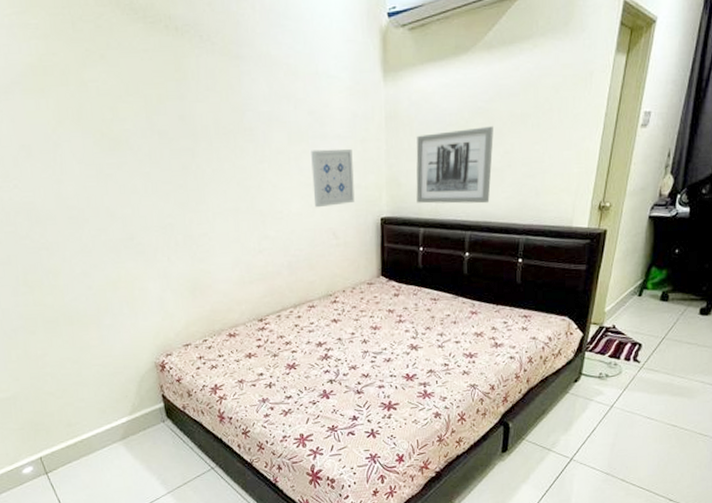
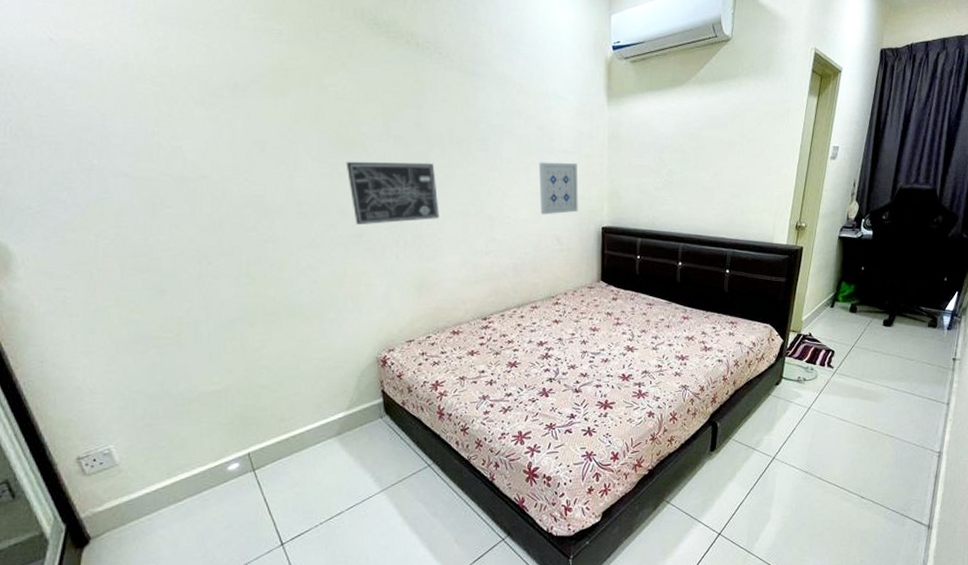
wall art: none [111,157,209,227] -> present [345,161,439,224]
wall art: present [416,126,494,204] -> none [635,150,704,219]

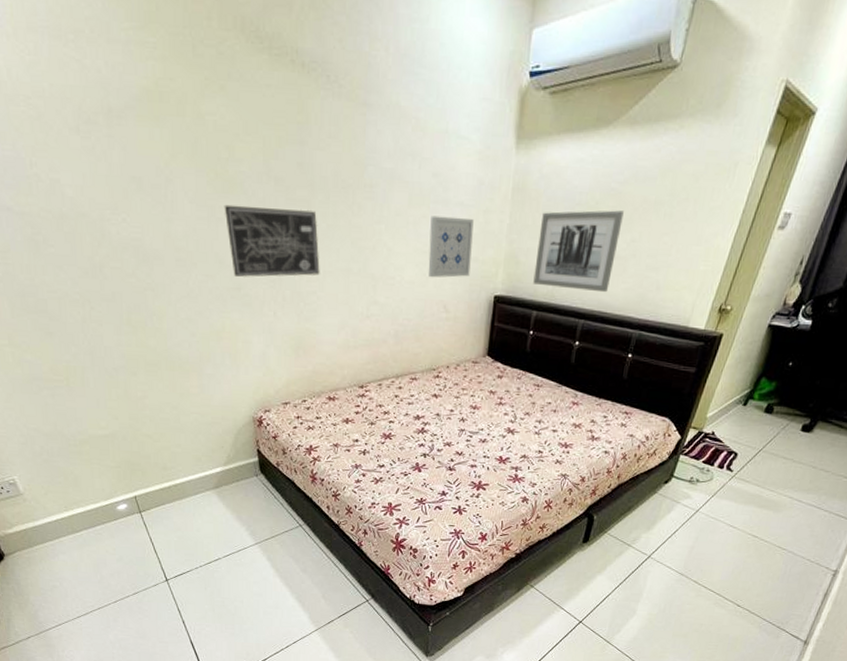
wall art: none [635,150,704,219] -> present [533,210,624,293]

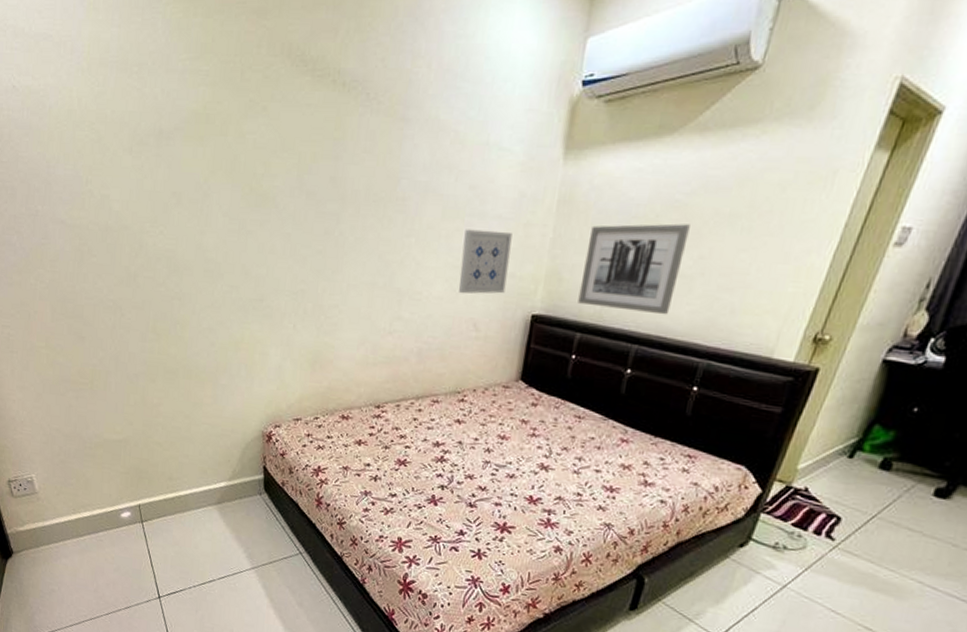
wall art: present [224,204,320,277] -> none [255,218,346,289]

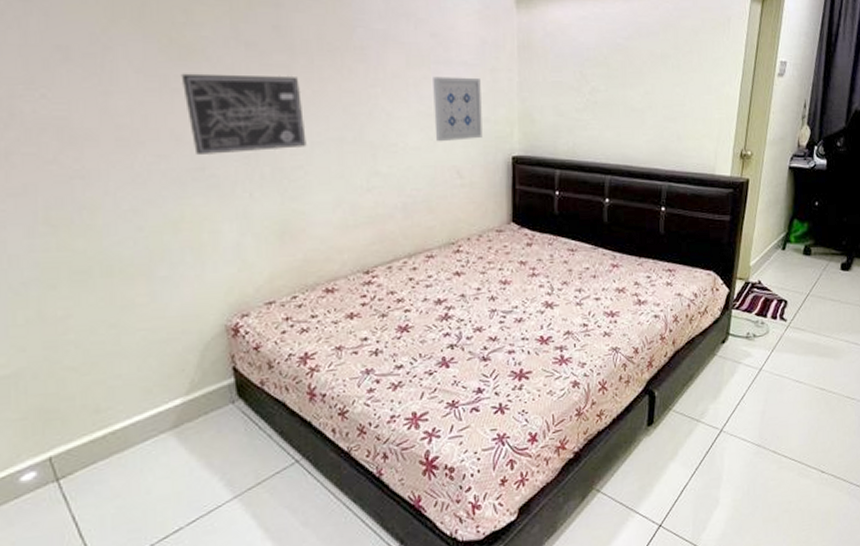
wall art: none [255,218,346,289] -> present [181,73,307,154]
wall art: present [578,223,690,315] -> none [551,64,634,146]

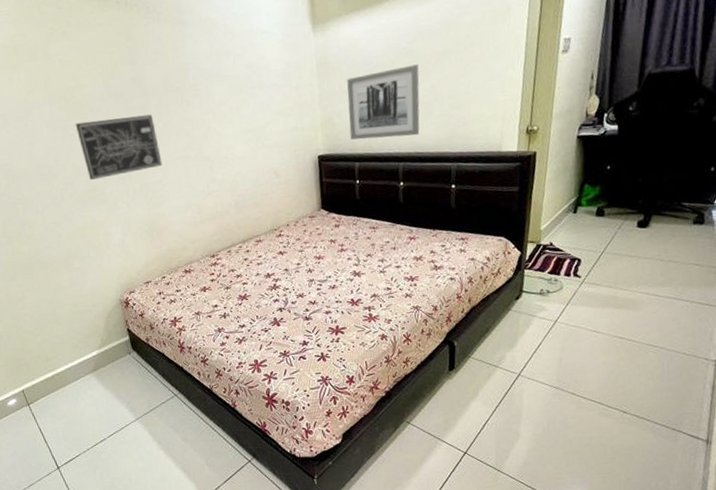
wall art: present [433,76,483,142] -> none [250,96,293,151]
wall art: none [551,64,634,146] -> present [347,64,420,140]

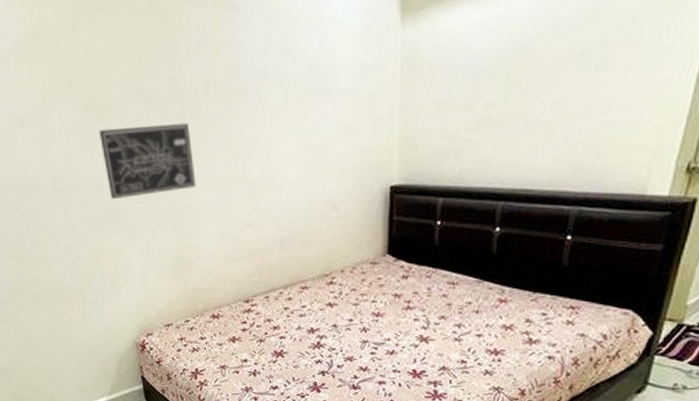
wall art: present [347,64,420,140] -> none [436,70,541,168]

